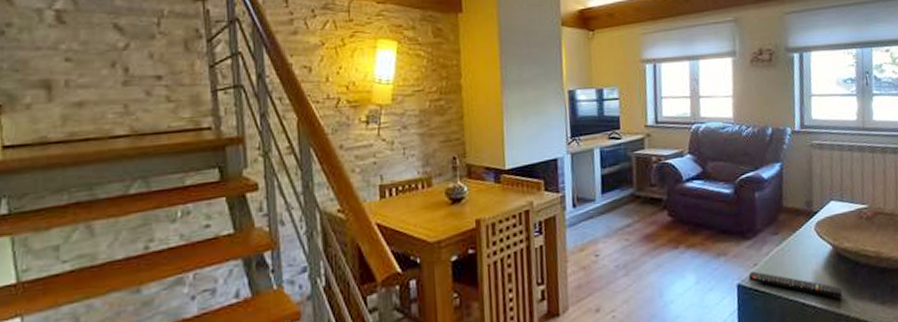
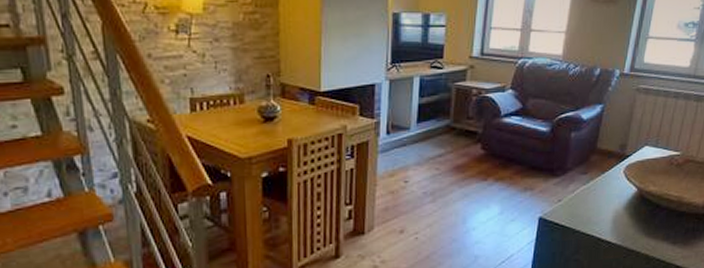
remote control: present [748,271,843,298] -> none [551,206,639,236]

